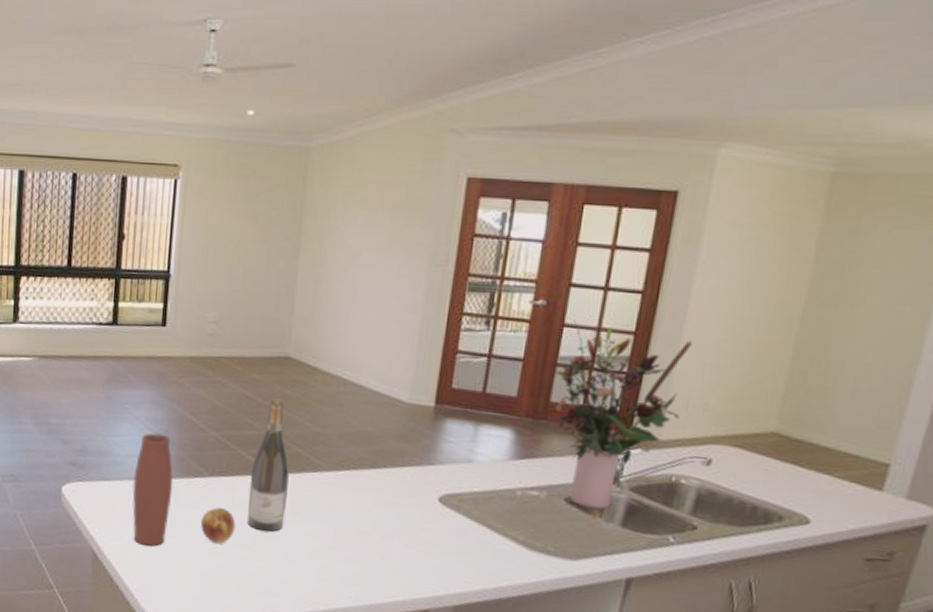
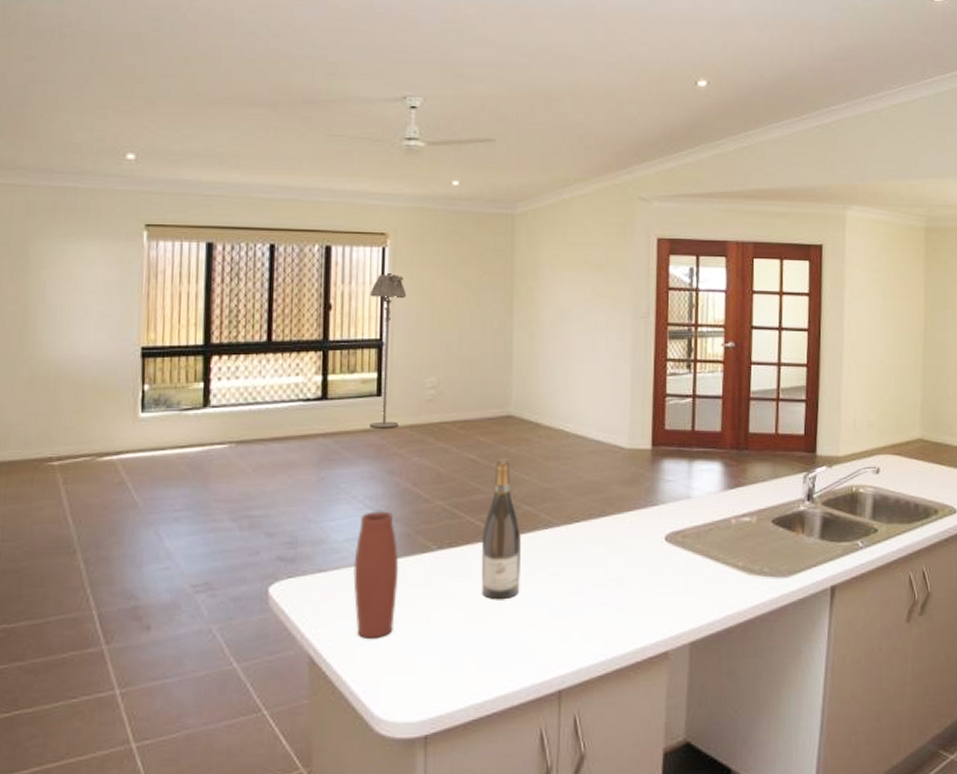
floor lamp: none [154,207,194,358] -> present [370,275,406,429]
fruit: present [200,507,236,544] -> none [431,582,470,622]
bouquet: present [551,319,693,511] -> none [747,357,851,527]

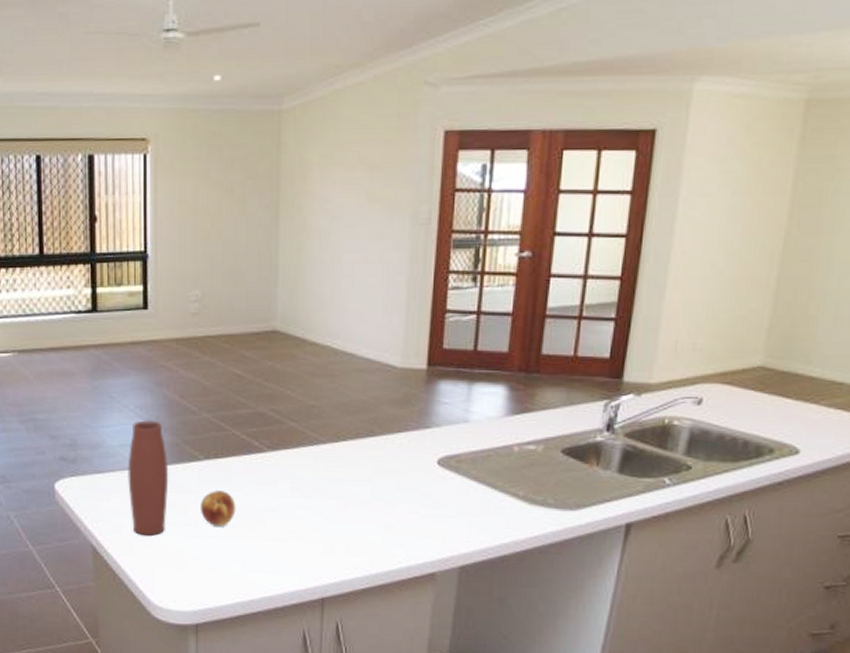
floor lamp: present [370,275,406,429] -> none [134,183,168,341]
fruit: none [431,582,470,622] -> present [199,490,236,527]
wine bottle: present [481,457,521,599] -> none [246,373,286,510]

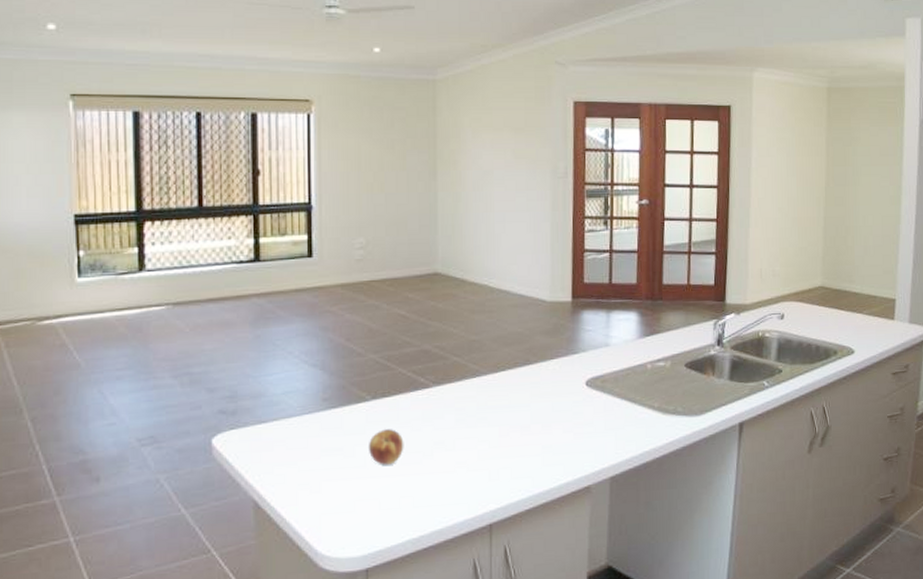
vase: present [128,420,169,537] -> none [292,365,336,484]

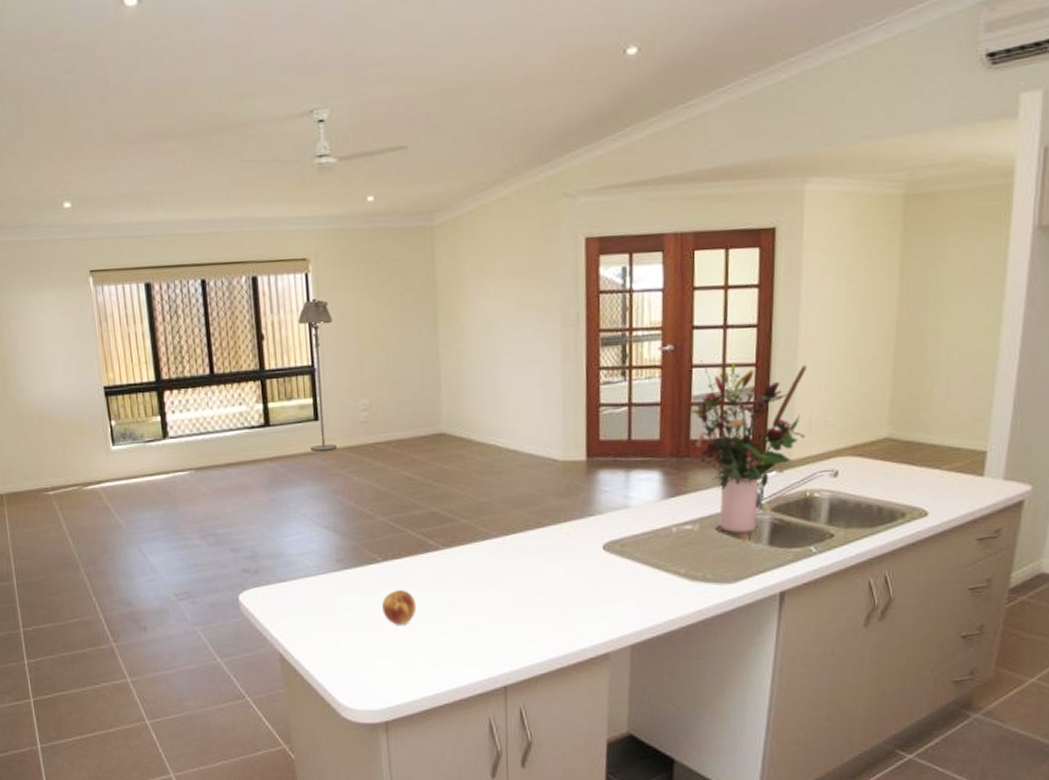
floor lamp: none [298,140,332,288] -> present [298,300,337,451]
bouquet: none [660,213,758,370] -> present [687,359,808,534]

